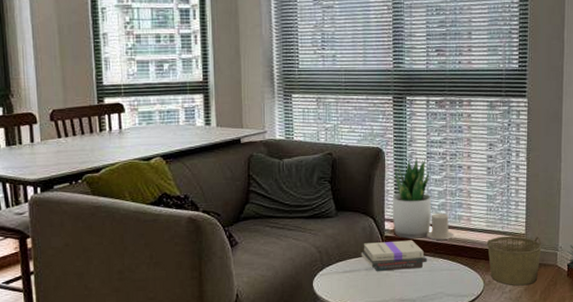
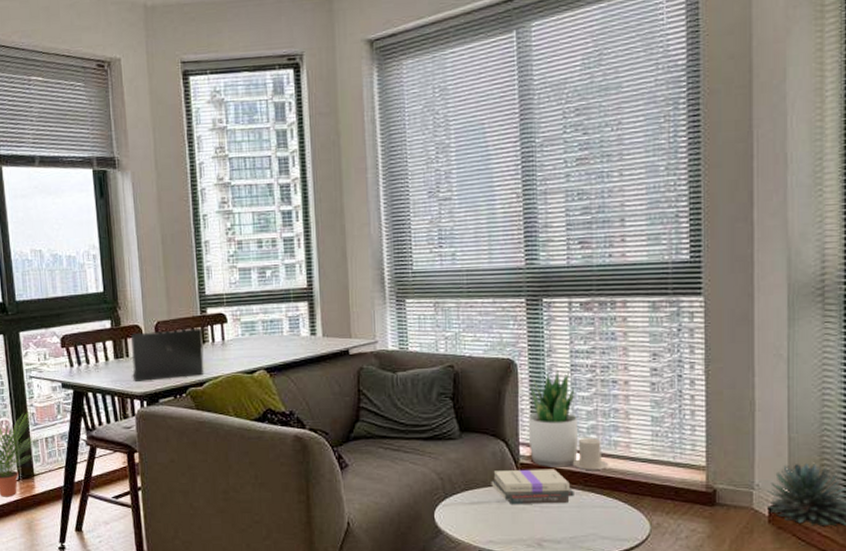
laptop: none [25,116,101,168] -> present [131,327,204,381]
basket: present [487,235,542,286] -> none [654,468,730,532]

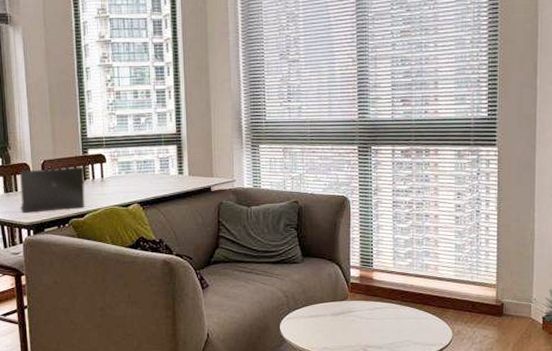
books: present [491,469,574,504] -> none [327,287,393,317]
planter: present [528,371,578,467] -> none [357,206,397,286]
candle: present [572,438,609,471] -> none [392,262,421,289]

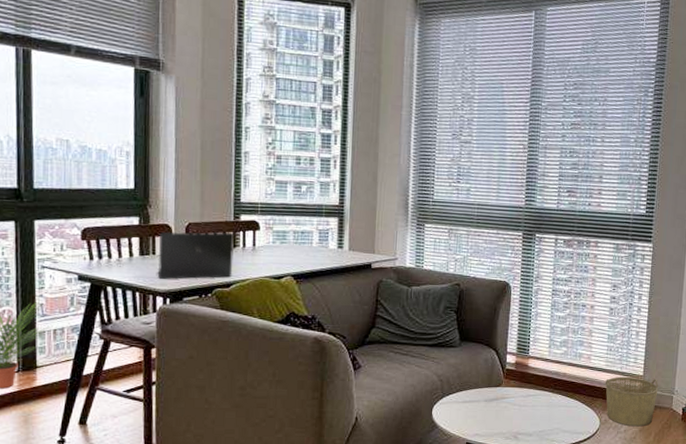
basket: none [456,286,514,337] -> present [605,376,659,427]

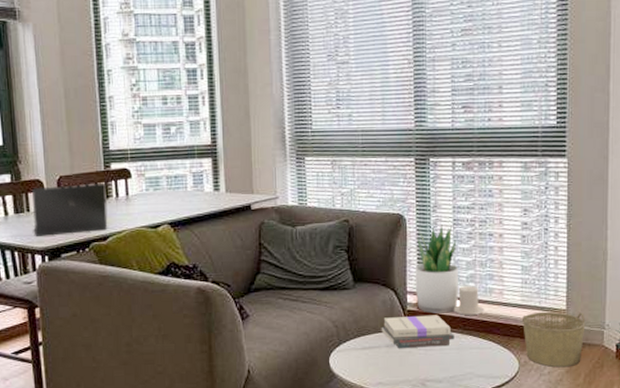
books: none [481,374,546,403] -> present [381,315,454,348]
planter: none [515,294,555,373] -> present [415,225,458,313]
candle: none [546,350,574,377] -> present [453,286,485,316]

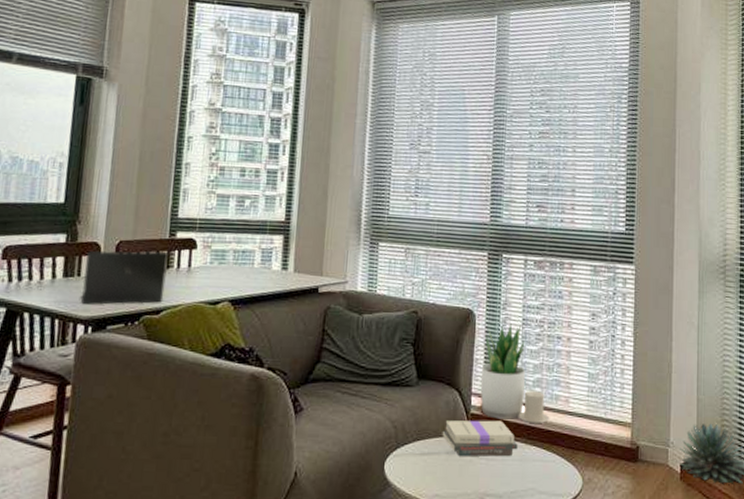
basket: present [523,311,586,368] -> none [588,424,650,488]

